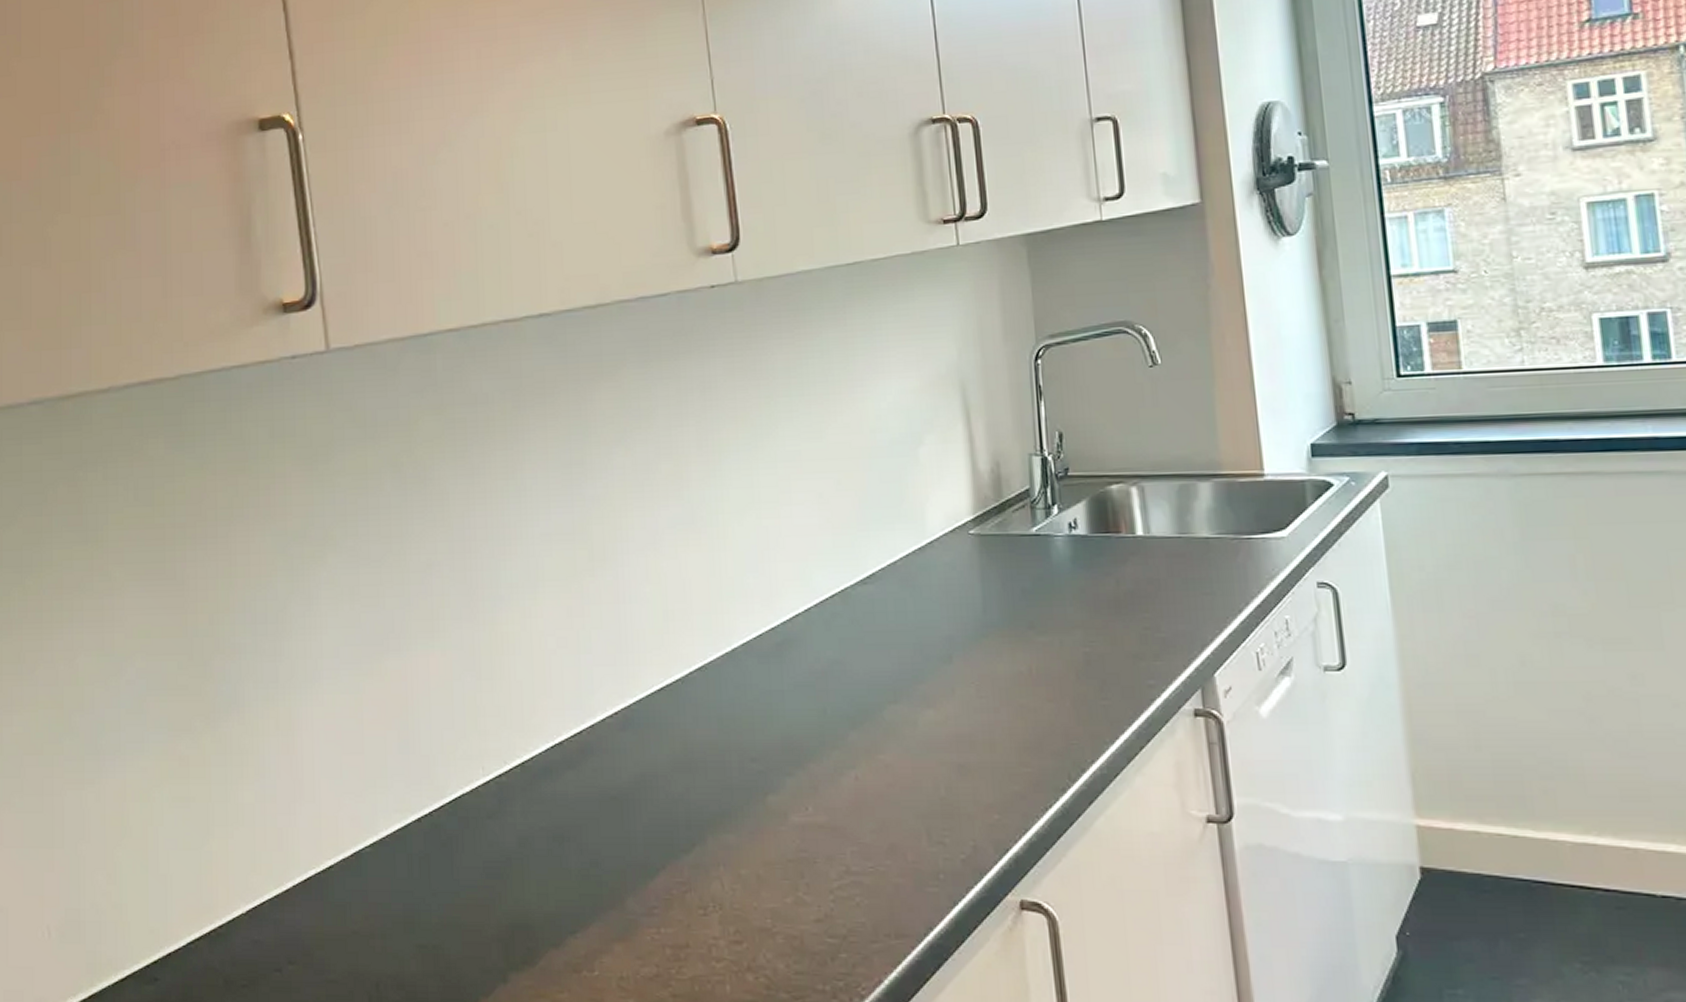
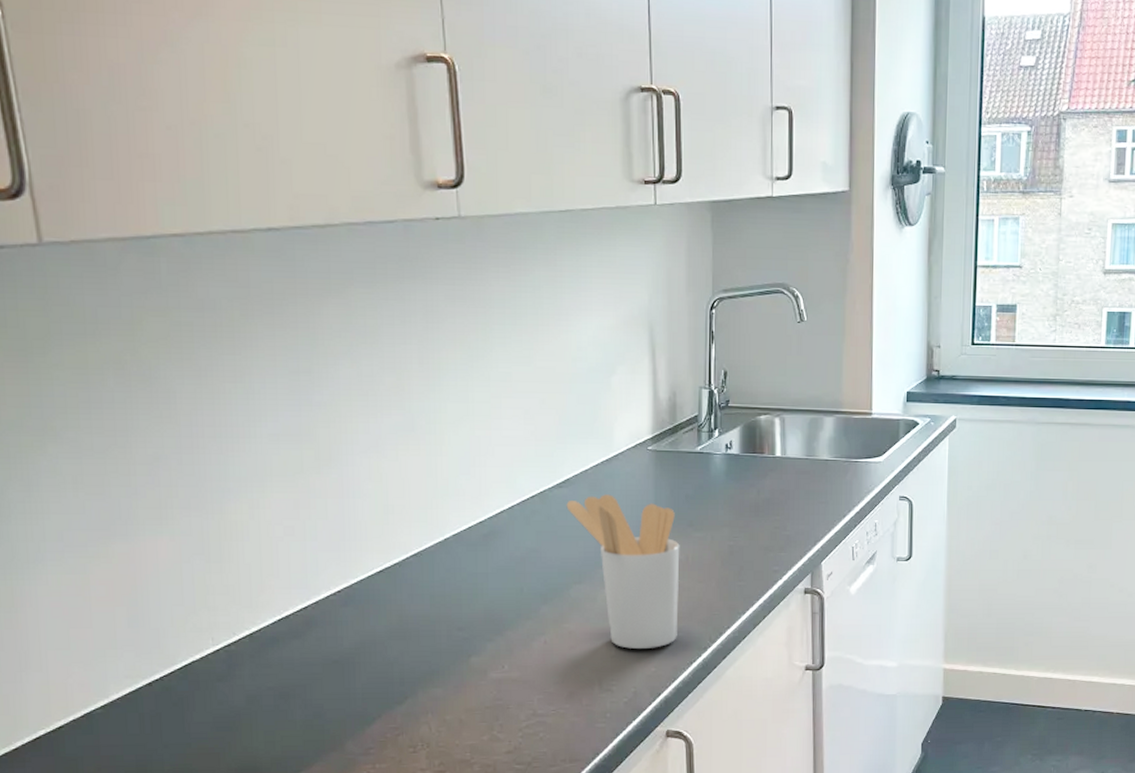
utensil holder: none [873,591,1025,788] -> present [566,494,680,649]

